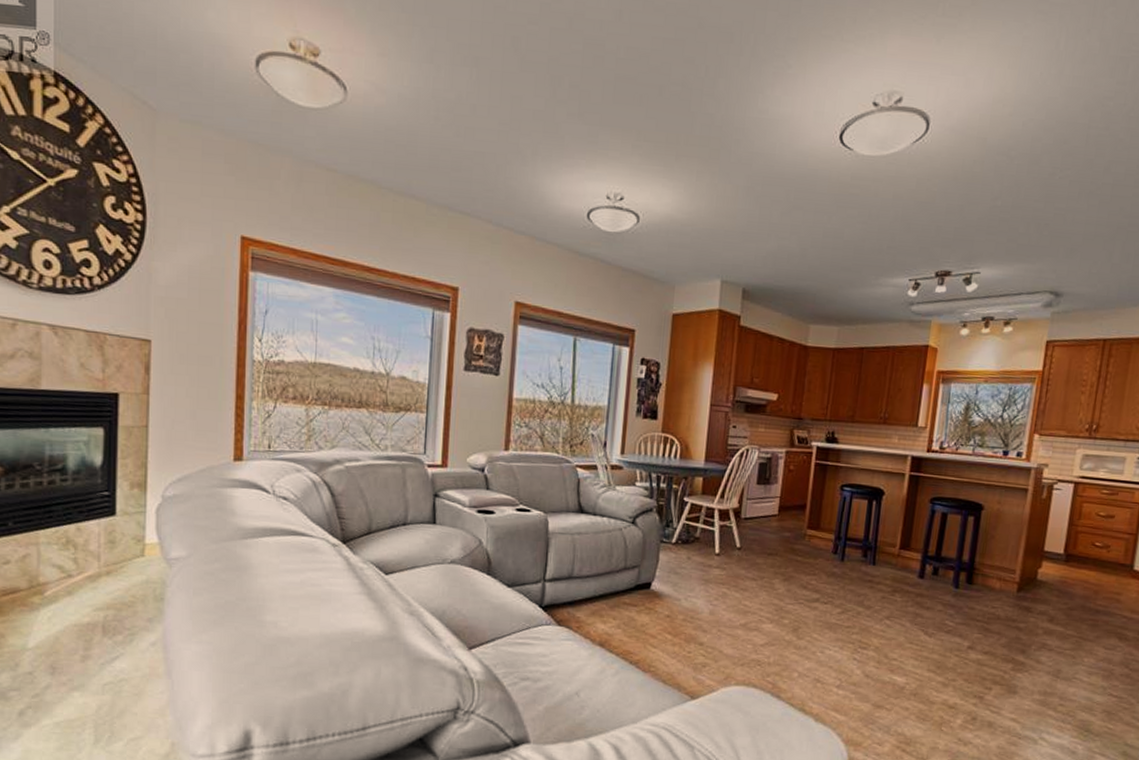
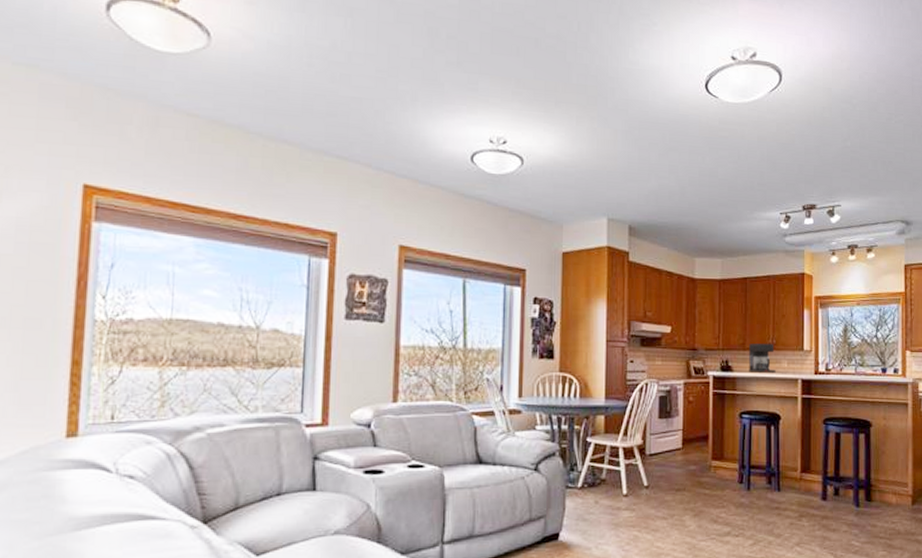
coffee maker: none [856,416,886,449] -> present [749,343,776,374]

